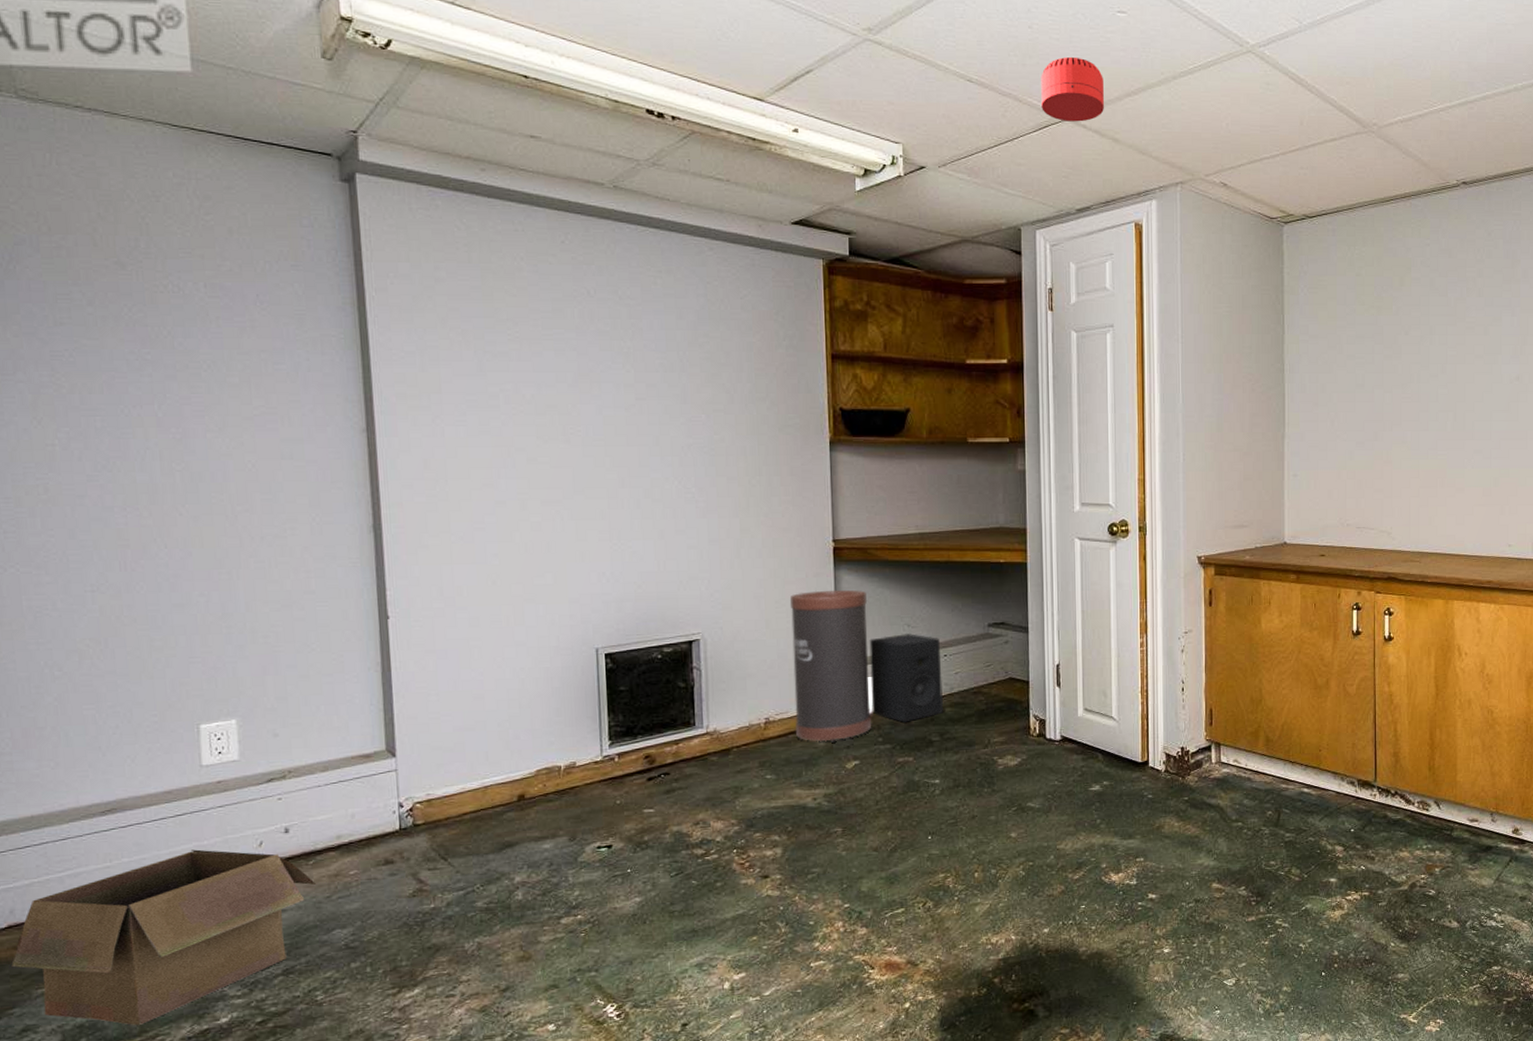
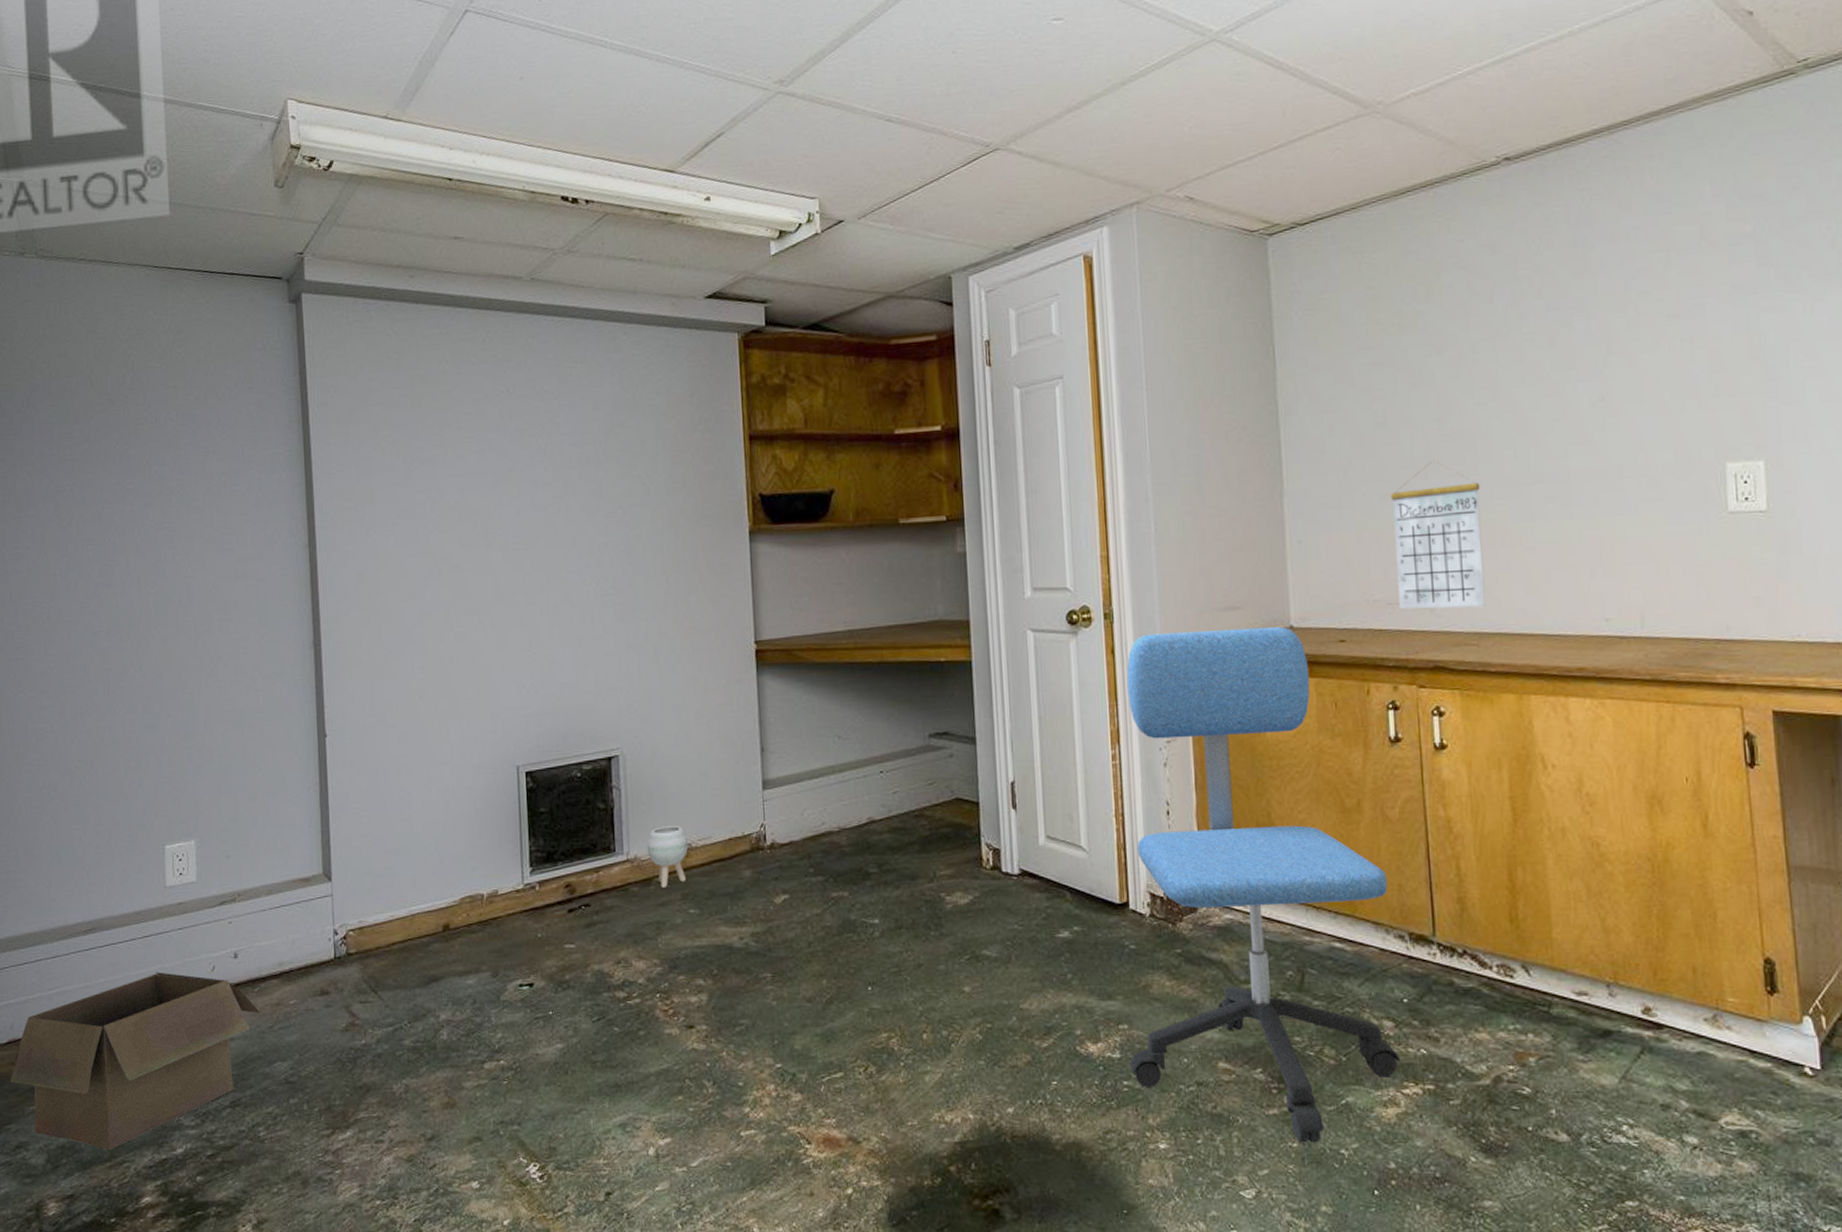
planter: none [726,702,766,758] -> present [646,826,688,889]
trash can: present [789,589,871,743] -> none [710,697,801,873]
speaker: present [869,633,944,722] -> none [796,746,881,851]
smoke detector: present [1041,56,1104,122] -> none [968,77,1042,151]
office chair: none [1144,543,1347,941] -> present [1126,627,1401,1143]
calendar: none [1365,417,1429,533] -> present [1391,461,1486,609]

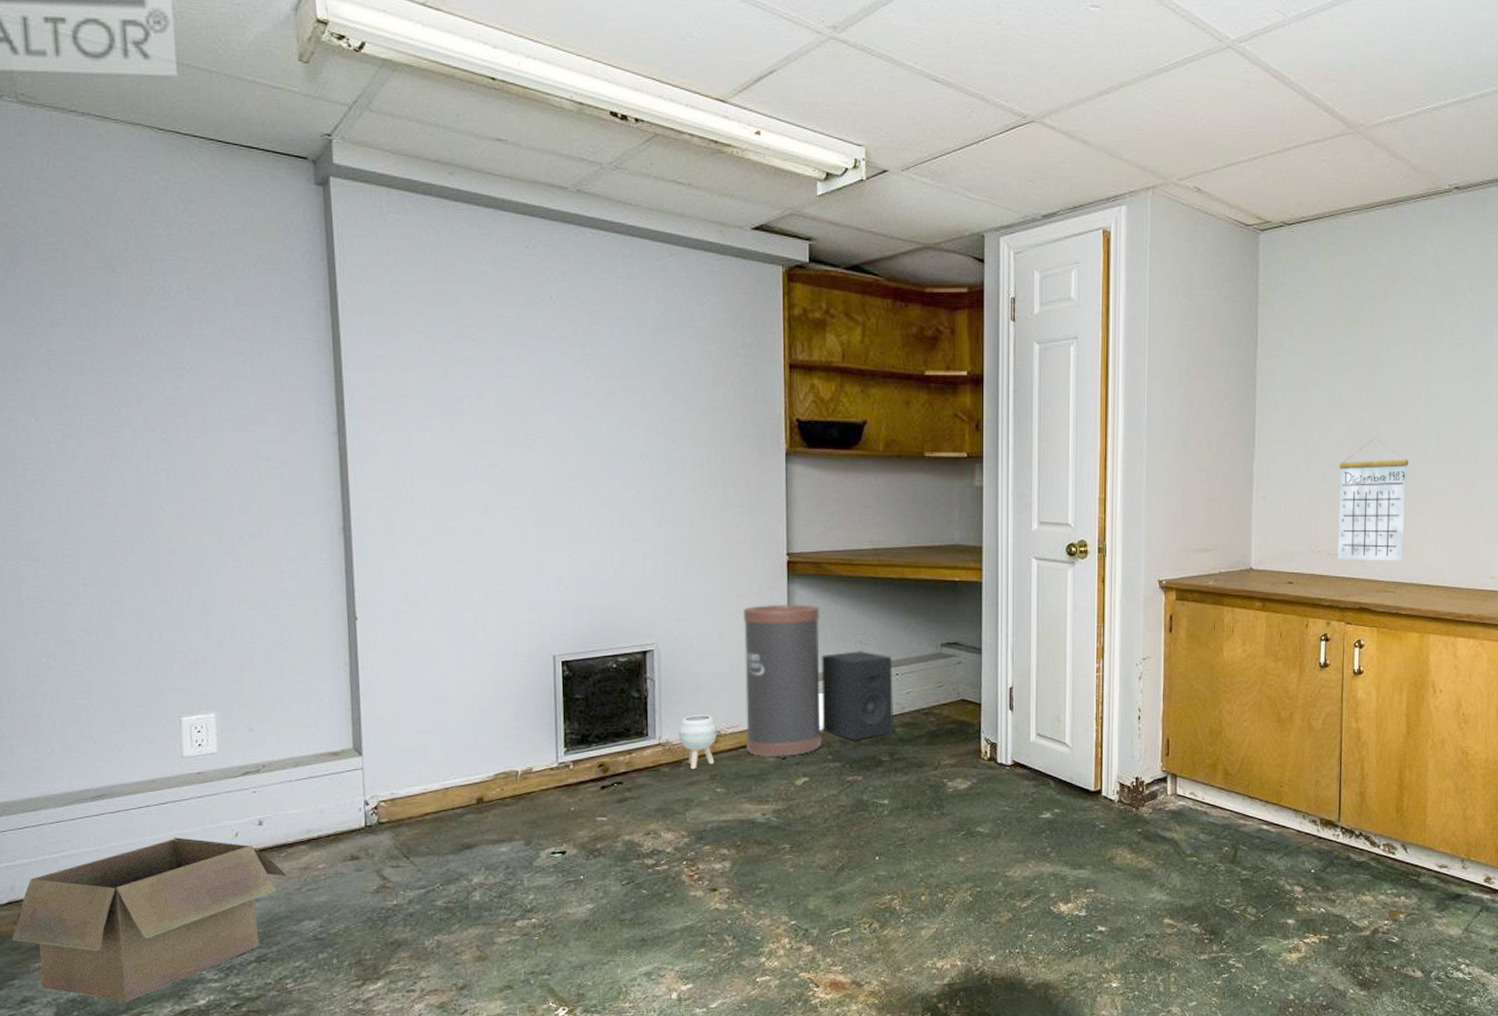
trash can: none [710,697,801,873] -> present [743,604,821,758]
speaker: none [796,746,881,851] -> present [821,651,895,741]
office chair: present [1126,627,1401,1143] -> none [1093,568,1307,981]

